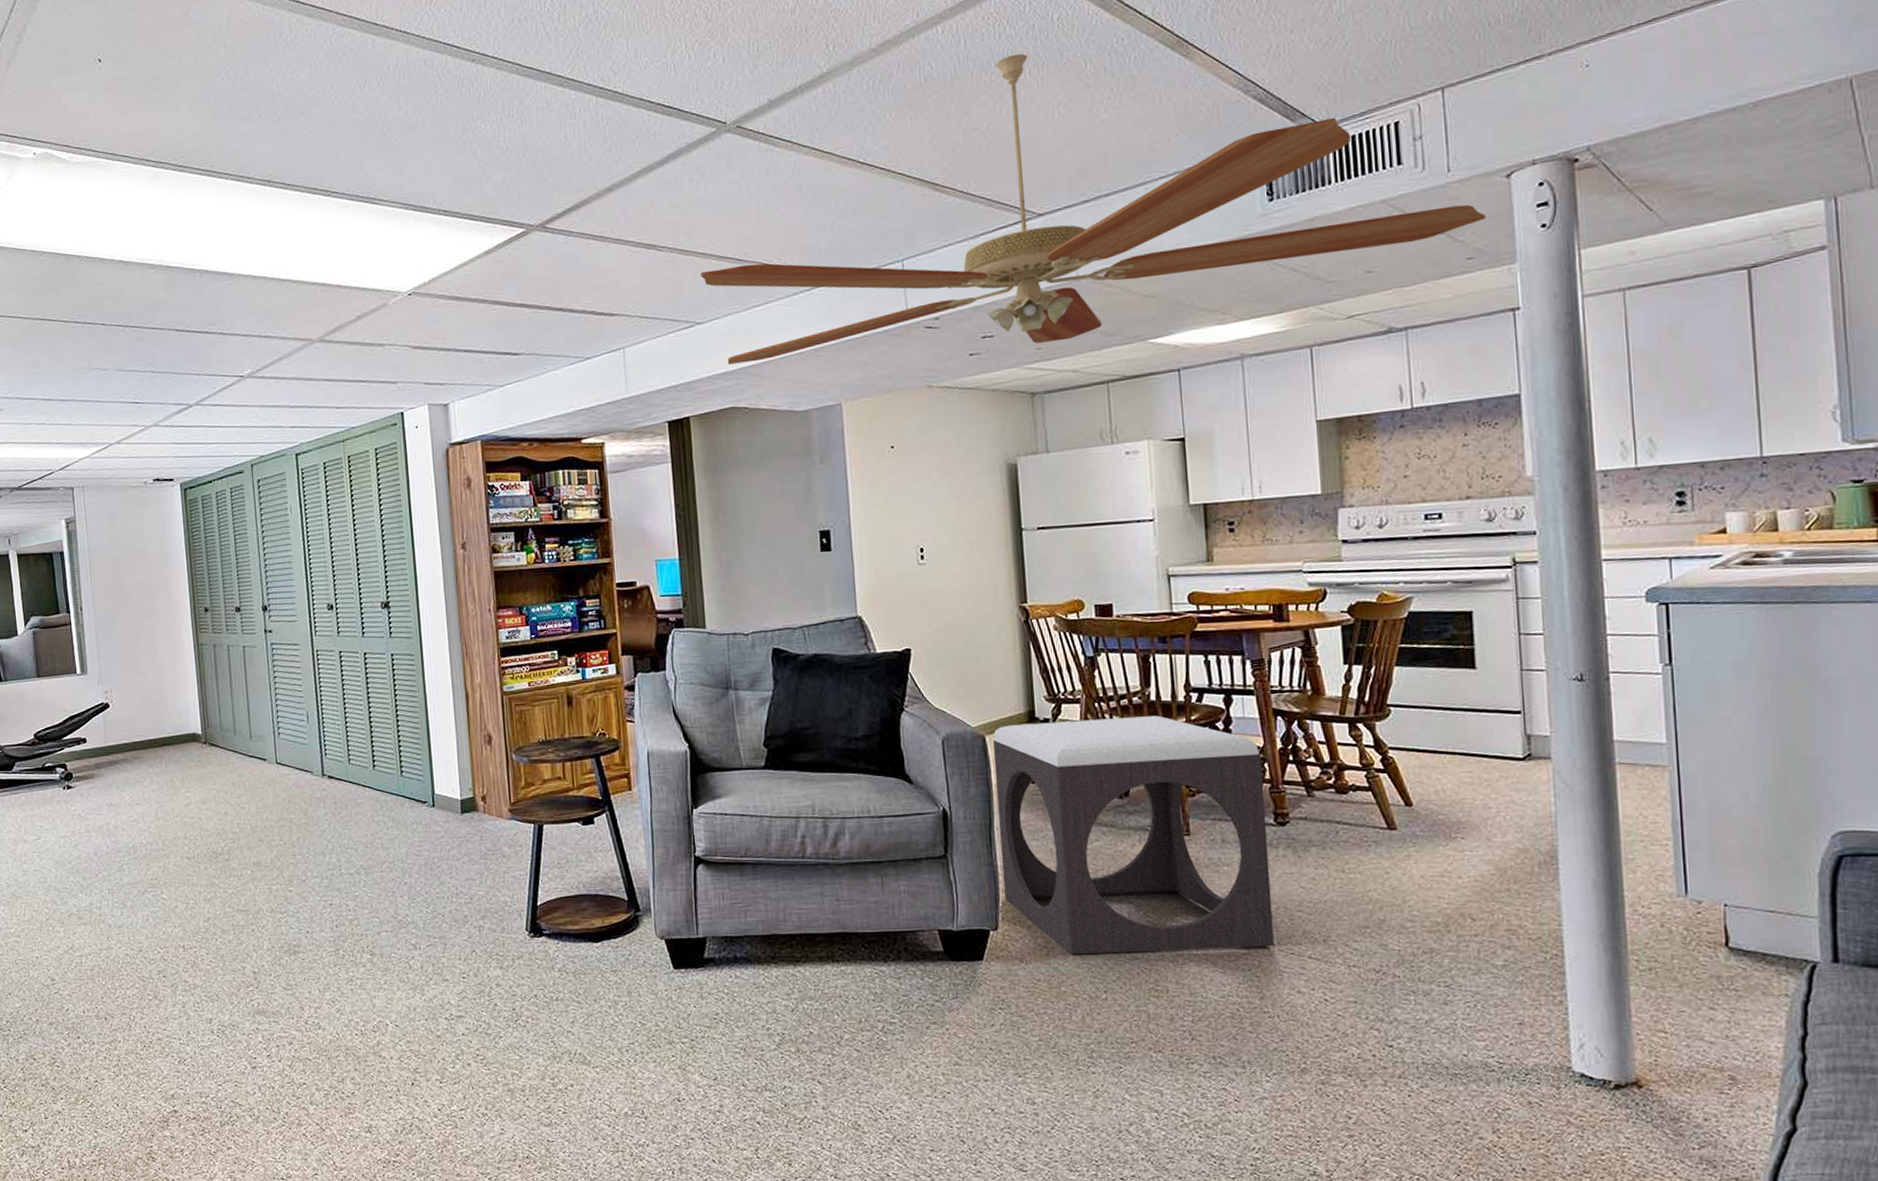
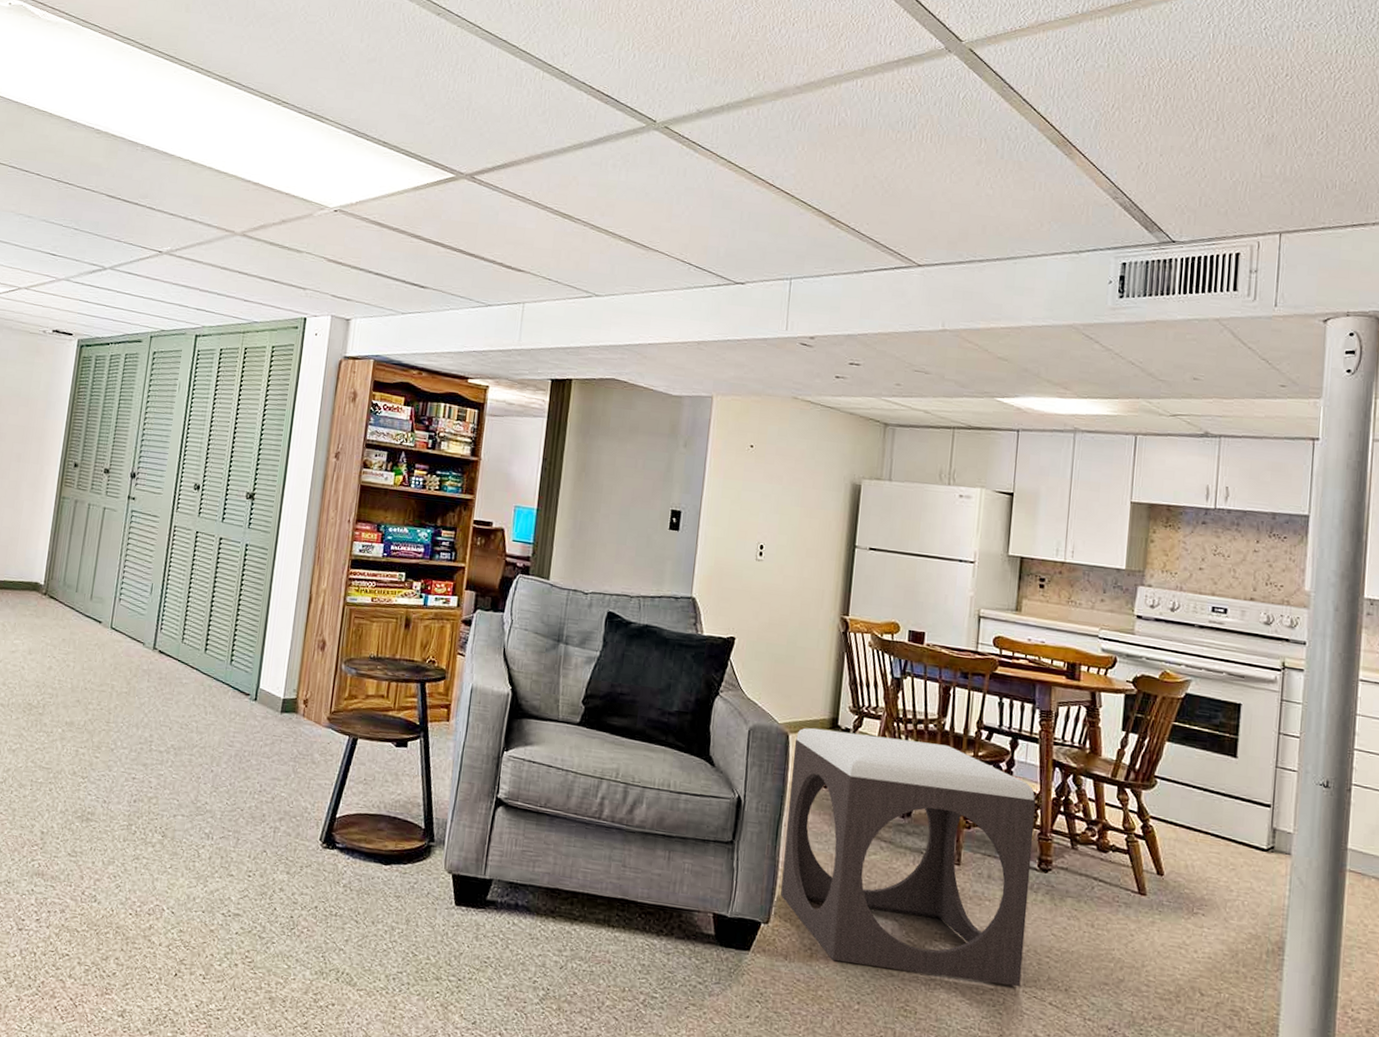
ceiling fan: present [701,53,1486,366] -> none [607,119,1301,383]

